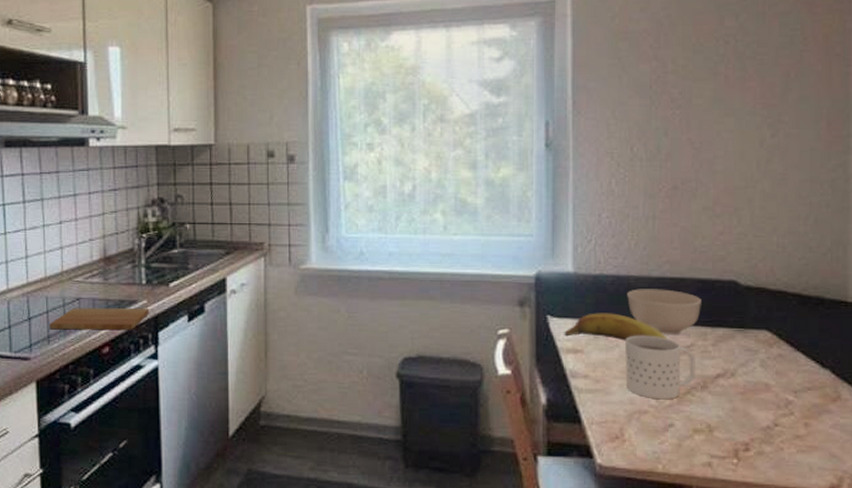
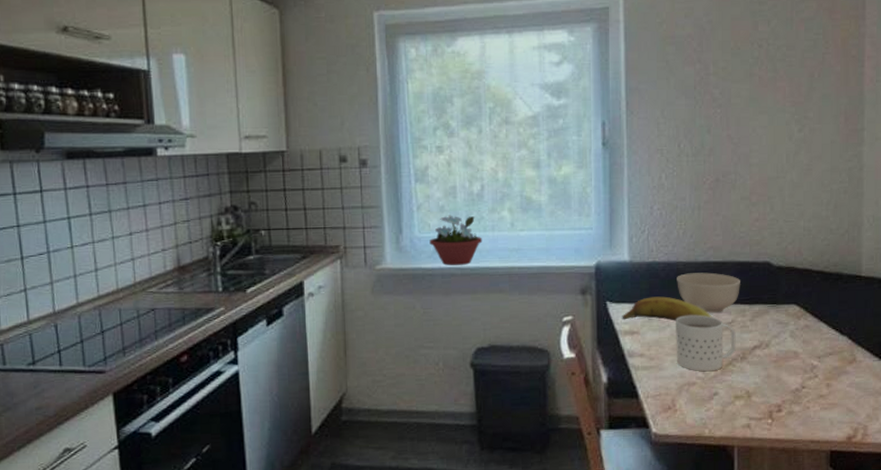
cutting board: present [48,308,149,330] -> none [123,315,227,342]
potted flower: none [357,215,413,270] -> present [429,215,483,267]

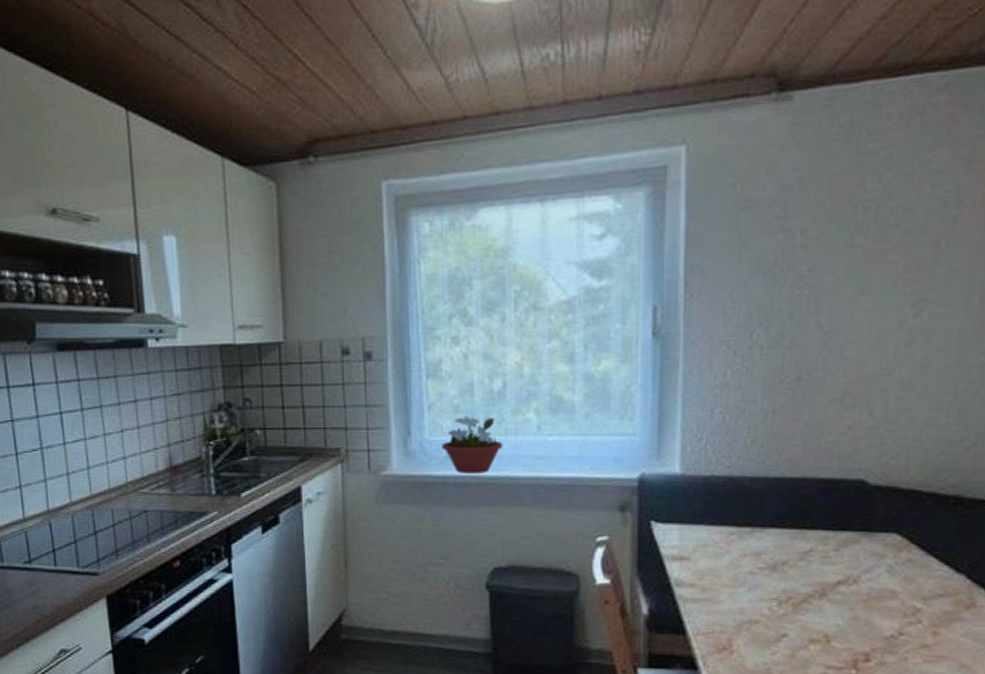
fruit: present [622,296,712,321] -> none [669,517,784,547]
mug: present [676,315,736,372] -> none [735,540,815,609]
bowl: present [677,272,740,313] -> none [740,490,824,539]

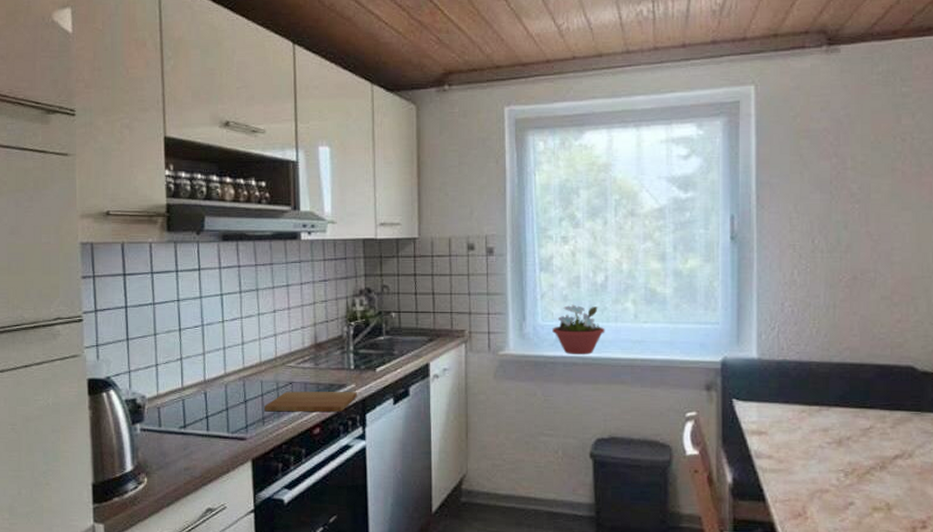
cutting board: none [116,520,220,544] -> present [263,391,357,412]

